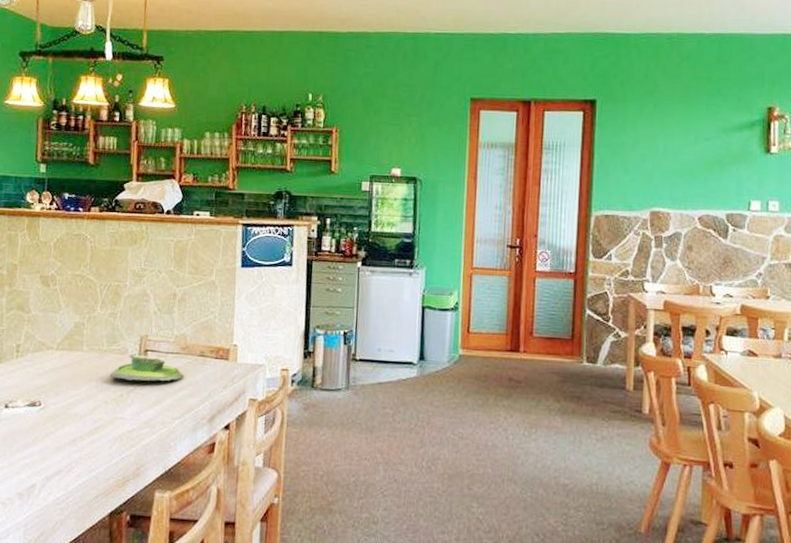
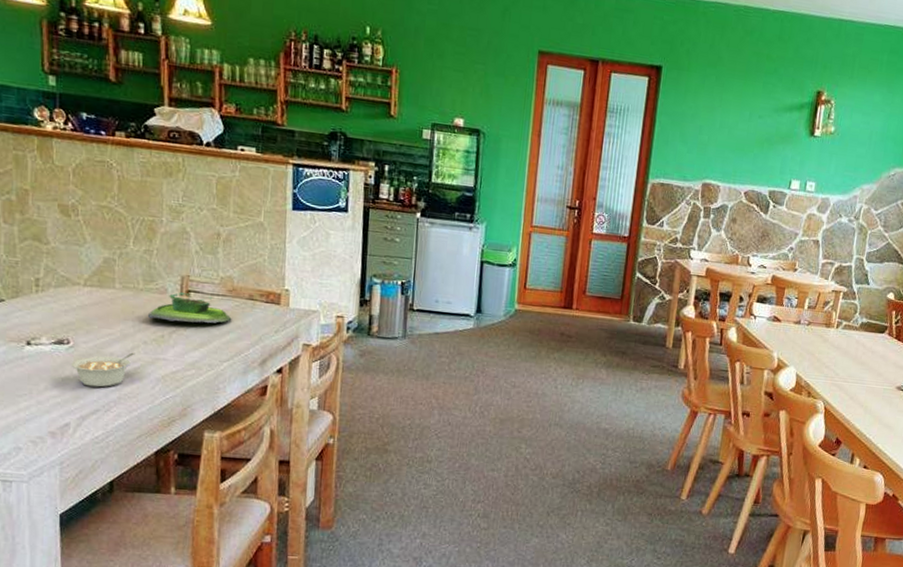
legume: none [40,412,97,448] -> present [71,352,135,388]

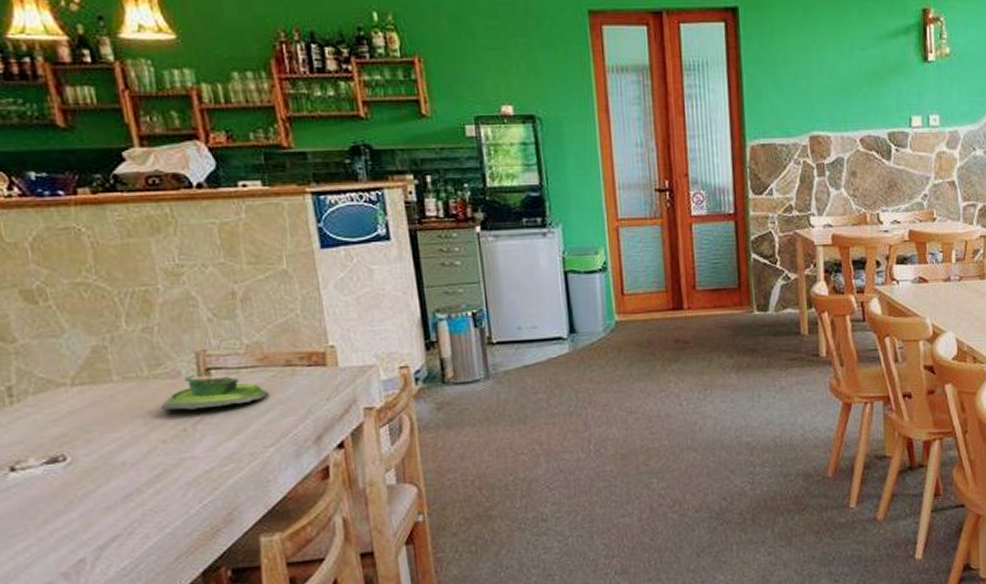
legume: present [71,352,135,388] -> none [72,456,154,509]

